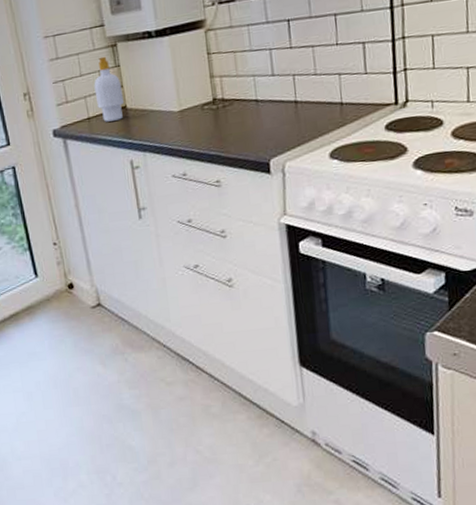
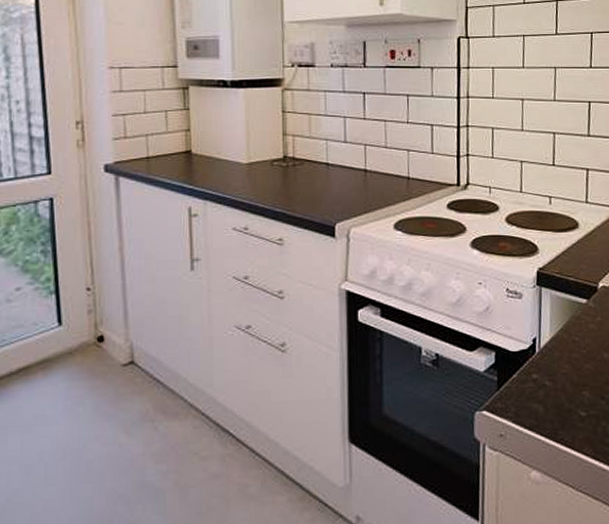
soap bottle: present [94,56,124,122] -> none [158,97,189,164]

